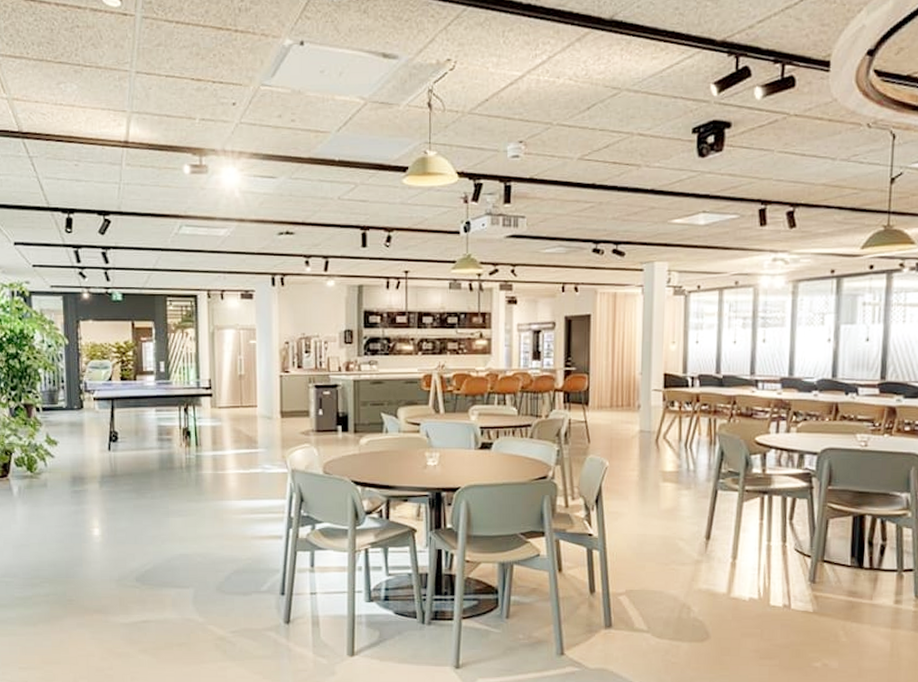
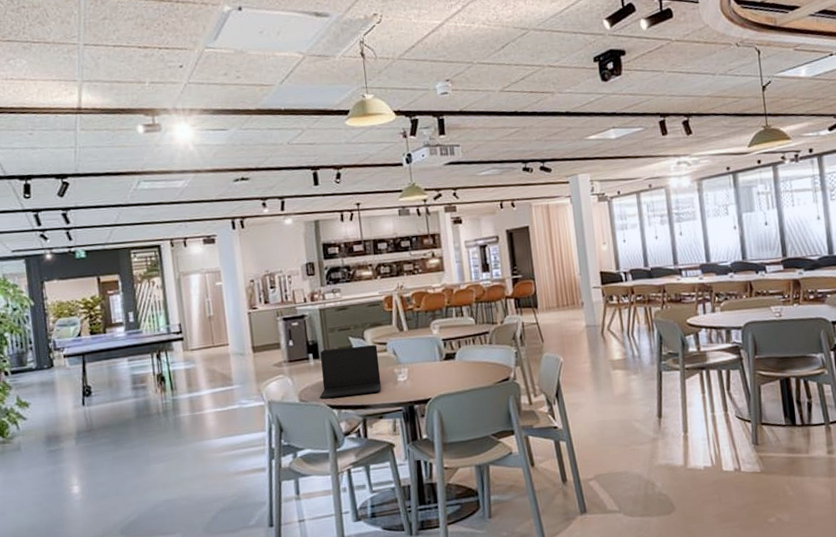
laptop: none [344,423,410,475] -> present [319,344,382,400]

